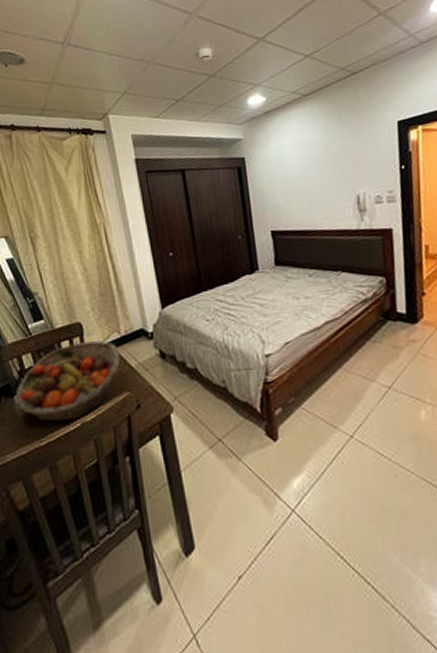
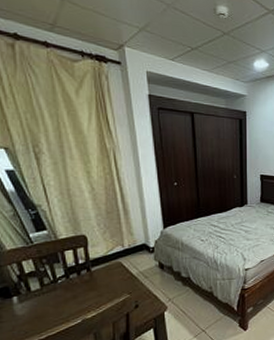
fruit basket: present [15,340,121,422] -> none [13,252,123,319]

